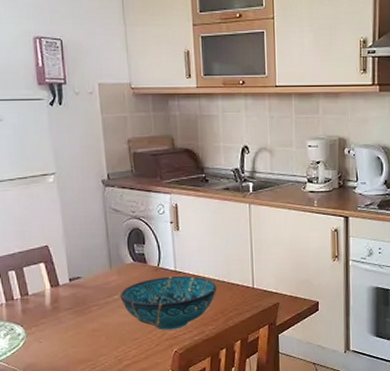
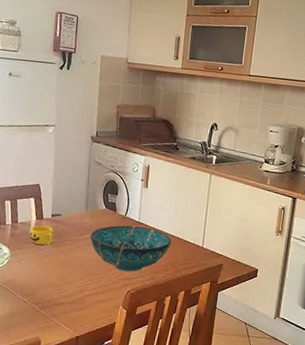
cup: none [45,293,76,317] -> present [29,225,54,245]

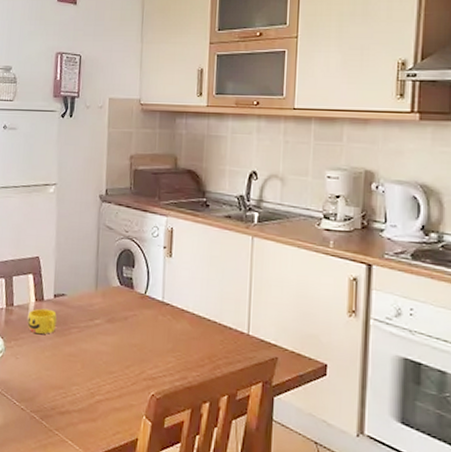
decorative bowl: present [90,225,172,273] -> none [101,306,207,370]

